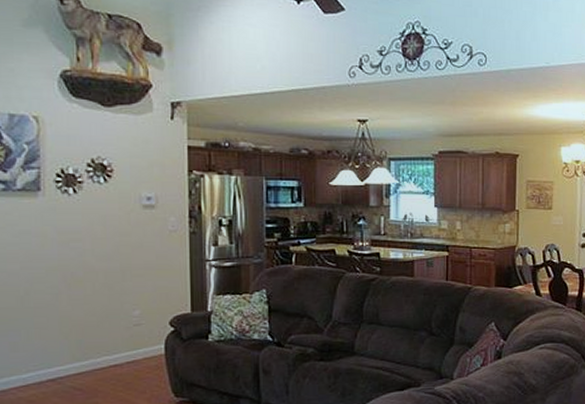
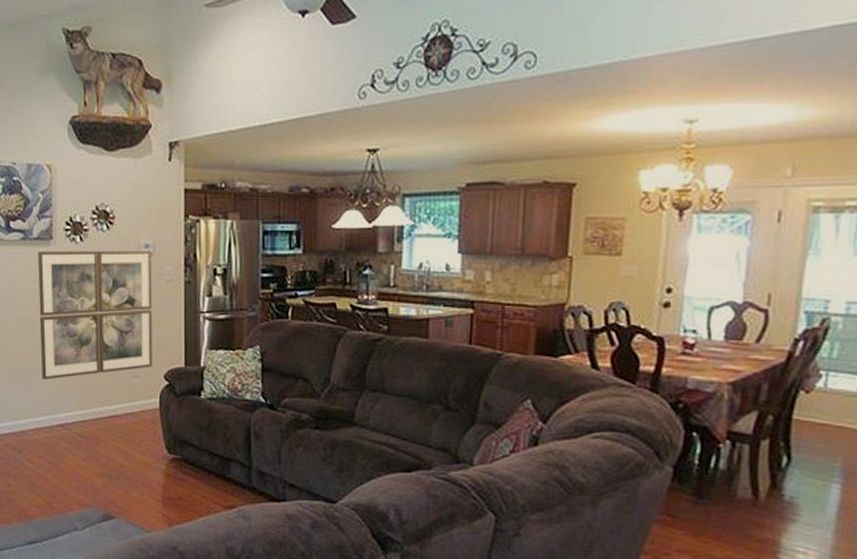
wall art: none [23,202,157,335] -> present [38,250,153,380]

